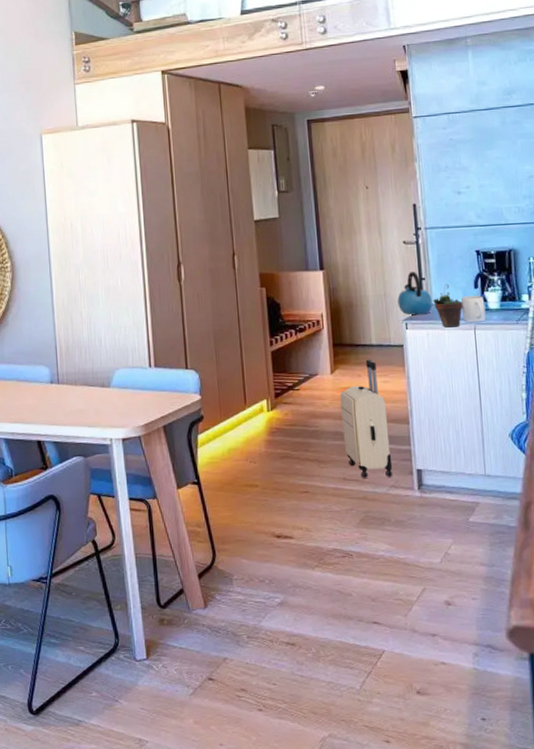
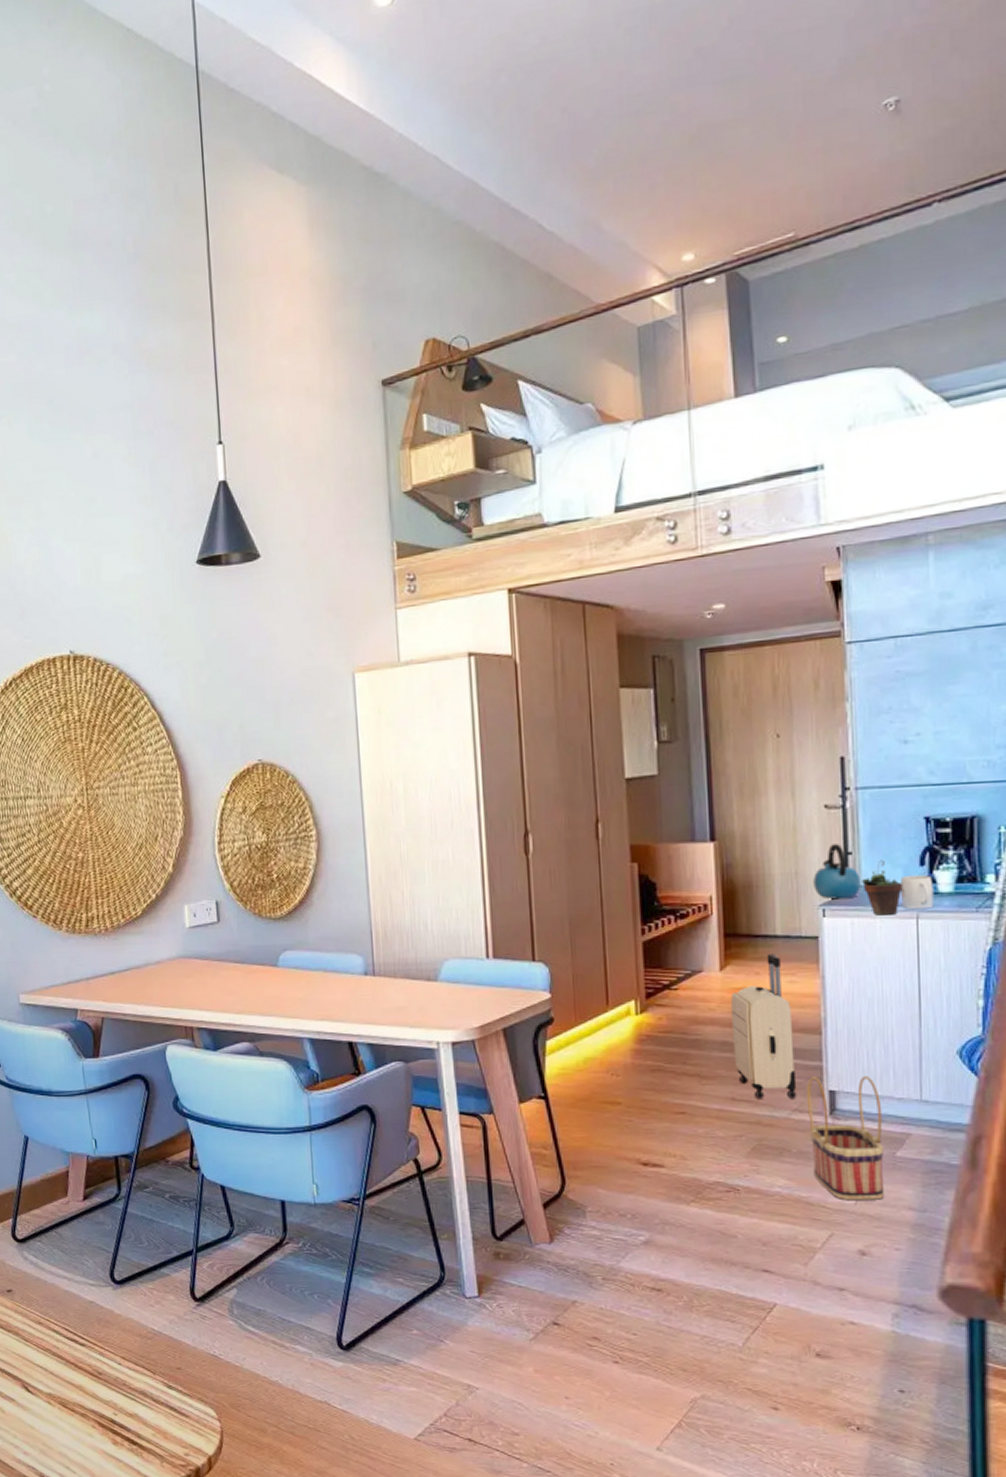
basket: none [400,457,463,559] -> present [807,1076,885,1200]

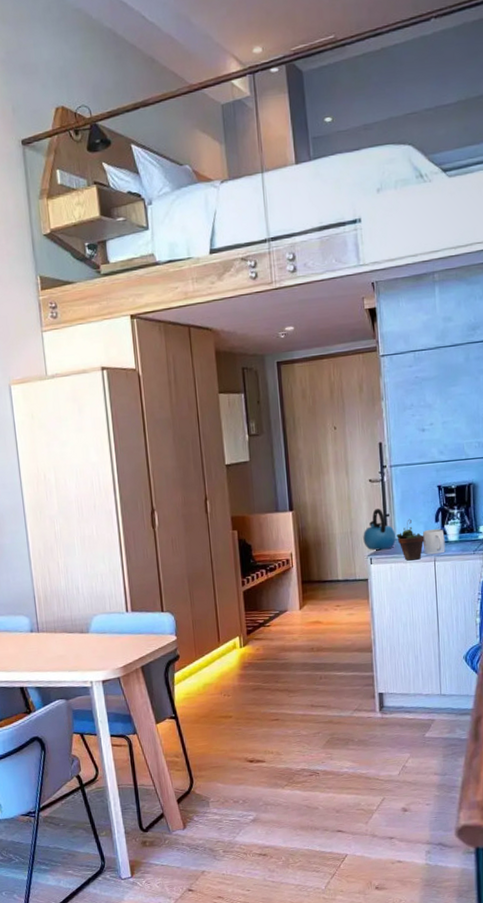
suitcase: present [731,953,797,1100] -> none [308,594,357,705]
basket: present [807,1076,885,1200] -> none [363,680,419,773]

